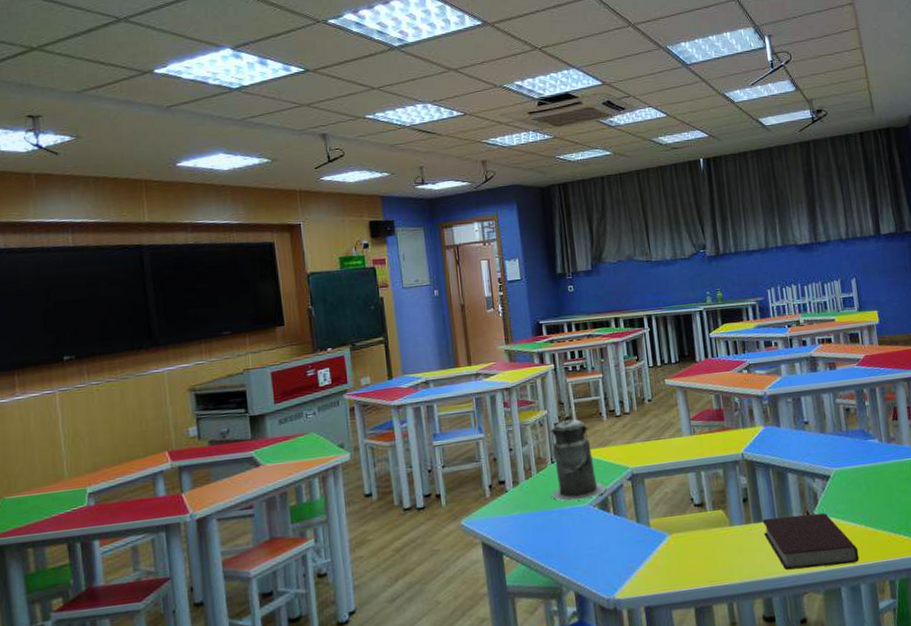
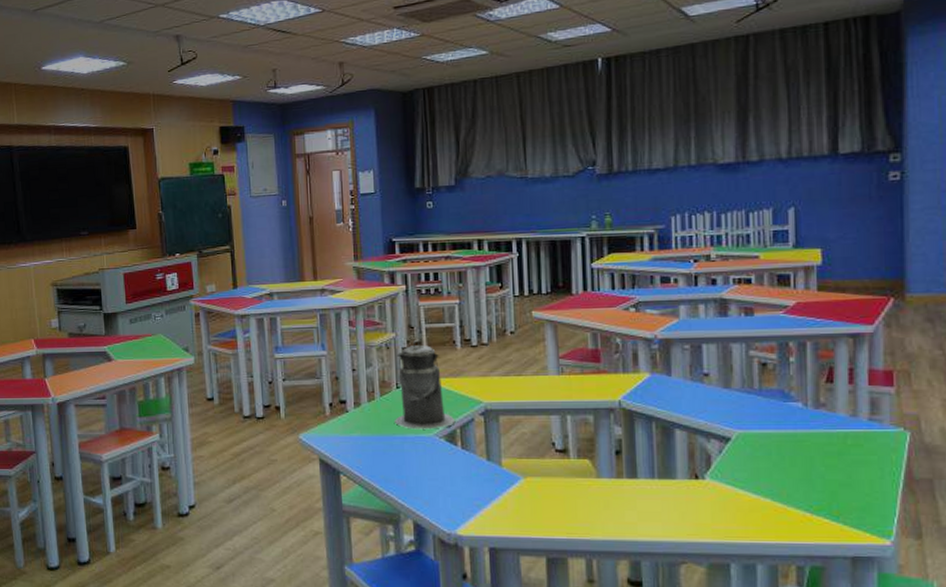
book: present [762,513,860,570] -> none [637,476,759,540]

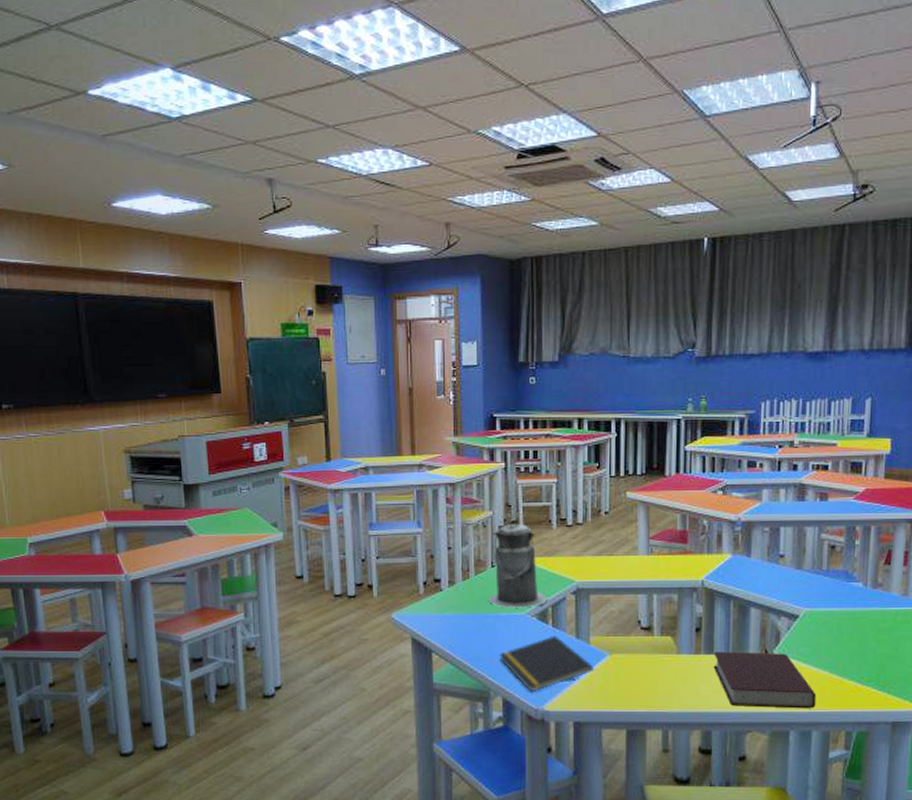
notepad: none [408,457,507,516] -> present [499,635,593,692]
book: none [637,476,759,540] -> present [713,652,817,709]

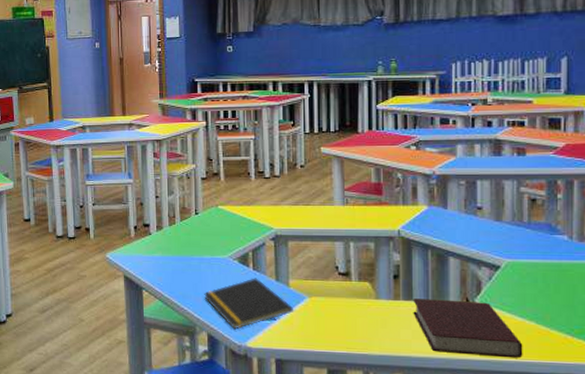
canister: present [489,518,548,608] -> none [193,170,248,252]

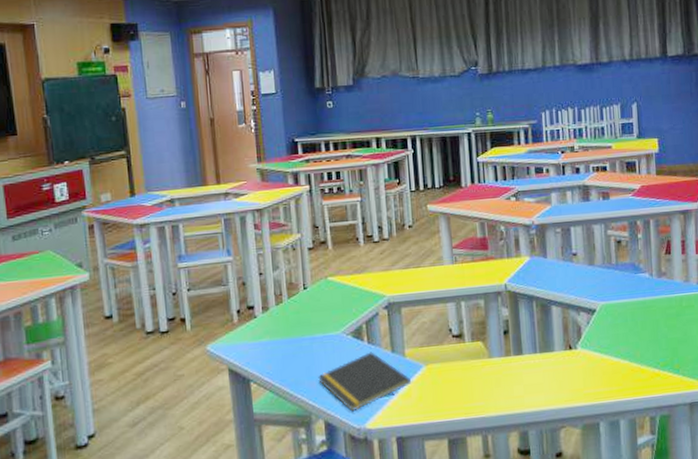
book: present [413,298,523,359] -> none [522,347,621,404]

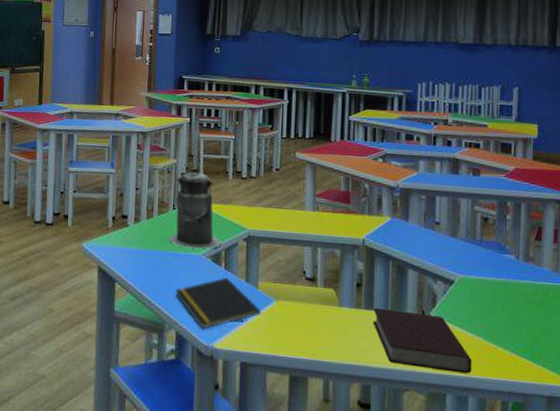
canister: none [302,238,361,329] -> present [169,167,222,249]
book: none [522,347,621,404] -> present [373,308,472,374]

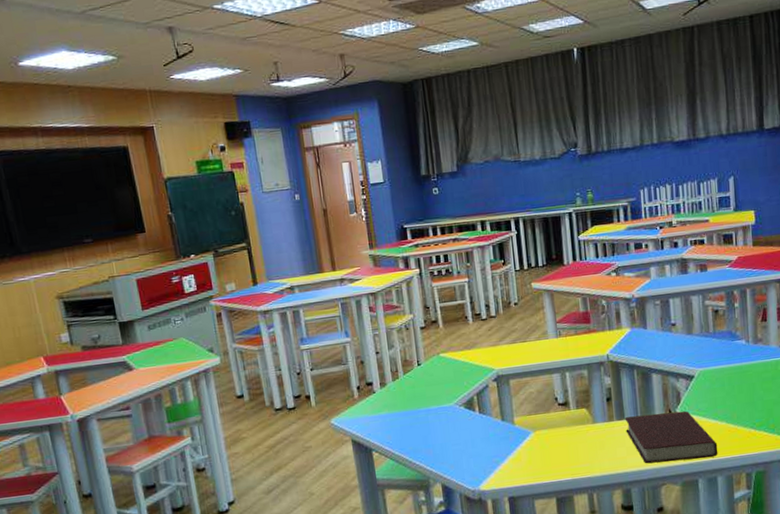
canister: present [169,167,222,249] -> none [415,318,472,402]
notepad: present [175,277,260,329] -> none [434,421,520,476]

